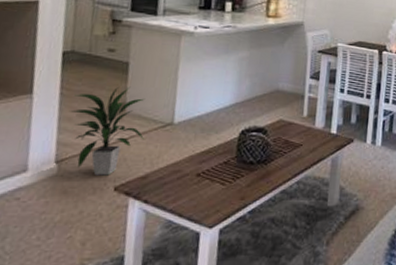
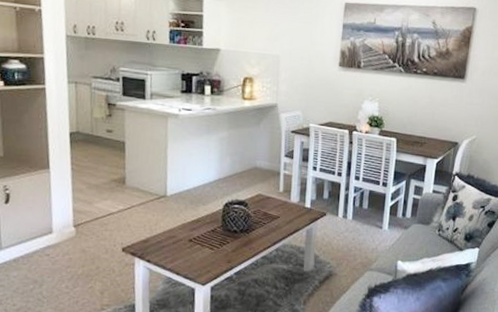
indoor plant: present [70,86,146,176] -> none [81,163,144,239]

